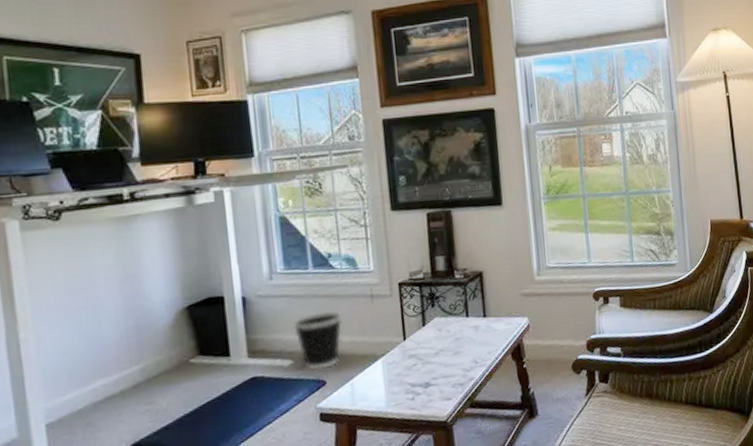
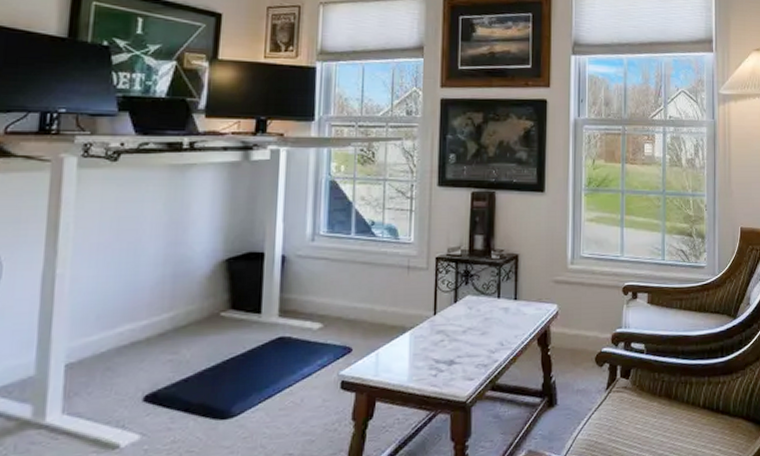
wastebasket: present [292,310,343,371] -> none [327,278,377,336]

